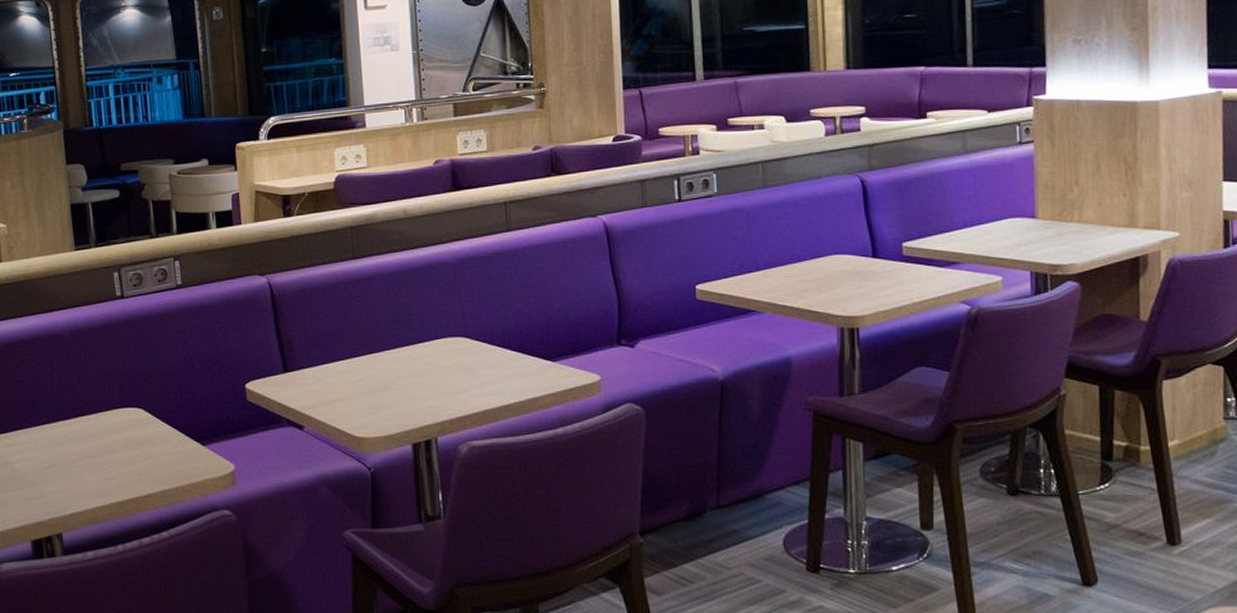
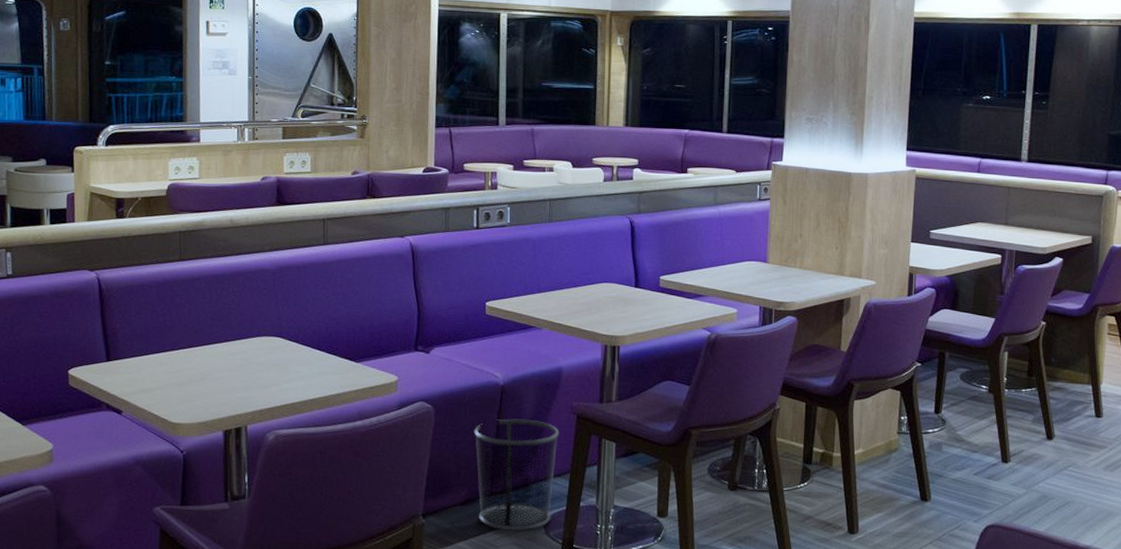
waste bin: none [692,419,794,549] -> present [474,419,560,531]

